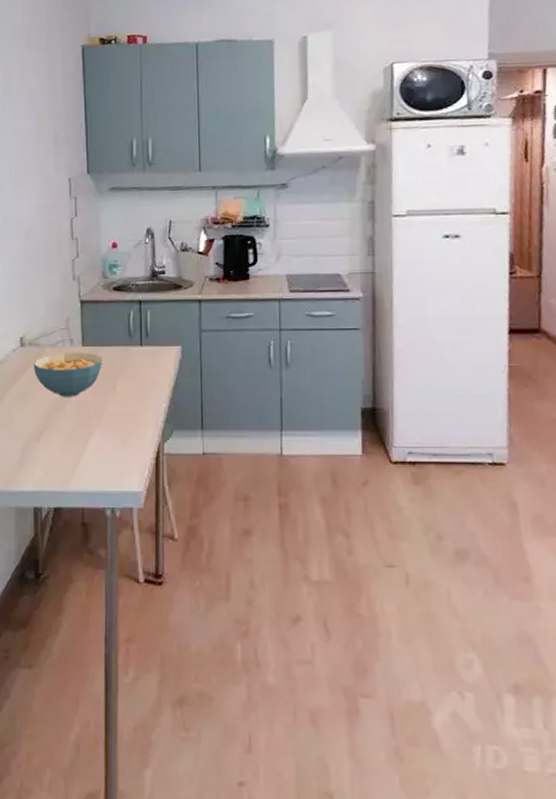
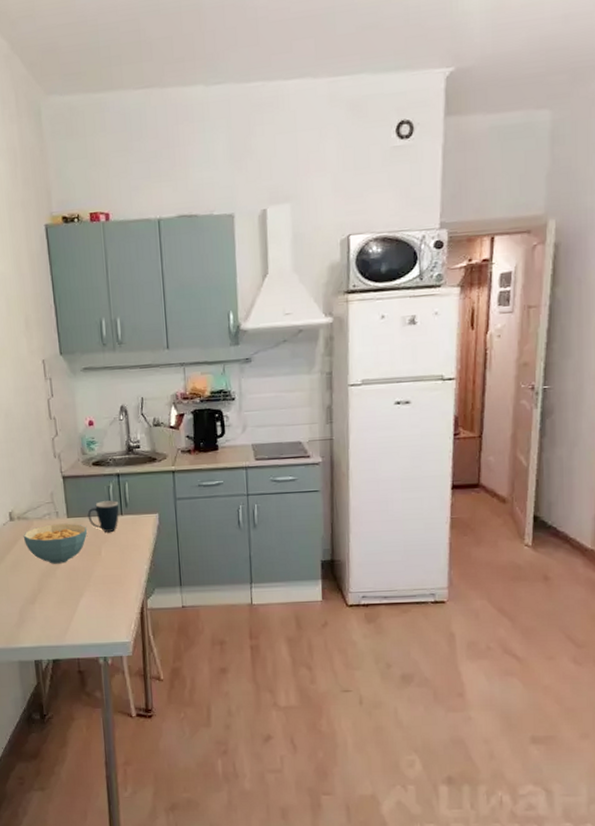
mug: none [104,329,138,364] -> present [87,500,119,532]

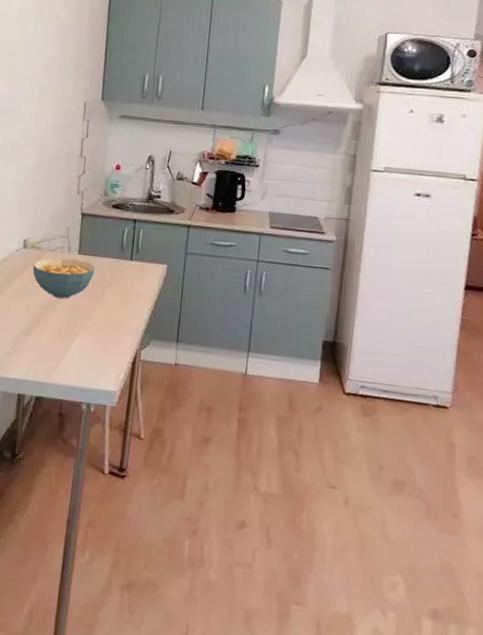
mug: present [87,500,119,532] -> none [98,243,130,275]

